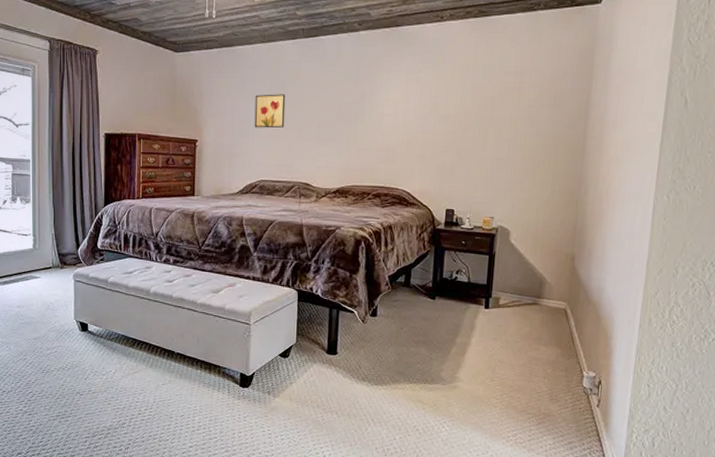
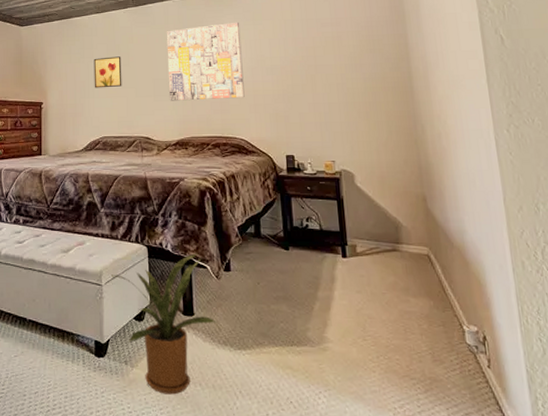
house plant: none [260,299,359,421] -> present [112,253,218,395]
wall art: none [334,63,418,148] -> present [166,22,245,101]

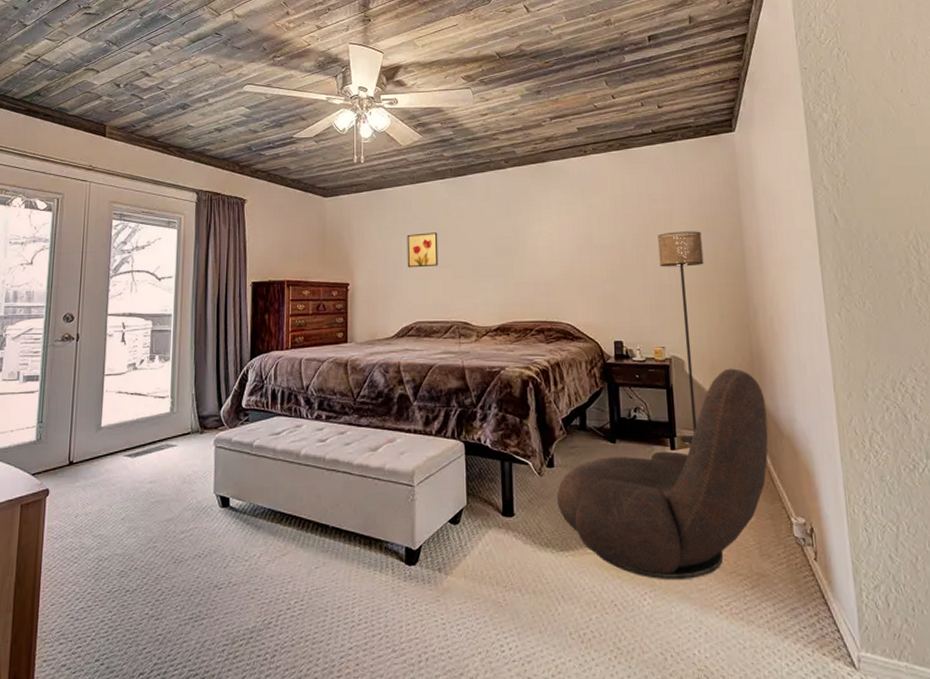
house plant: present [112,253,218,395] -> none [425,448,539,603]
wall art: present [166,22,245,101] -> none [487,196,571,283]
armchair: none [234,182,439,382] -> present [557,368,769,581]
floor lamp: none [326,52,372,252] -> present [658,231,704,444]

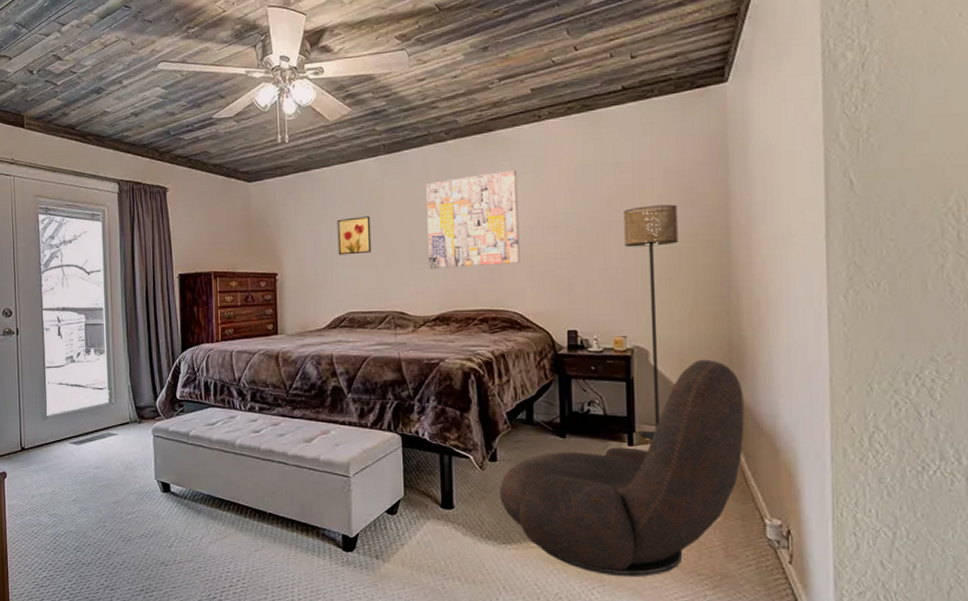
wall art: none [487,196,571,283] -> present [425,169,520,269]

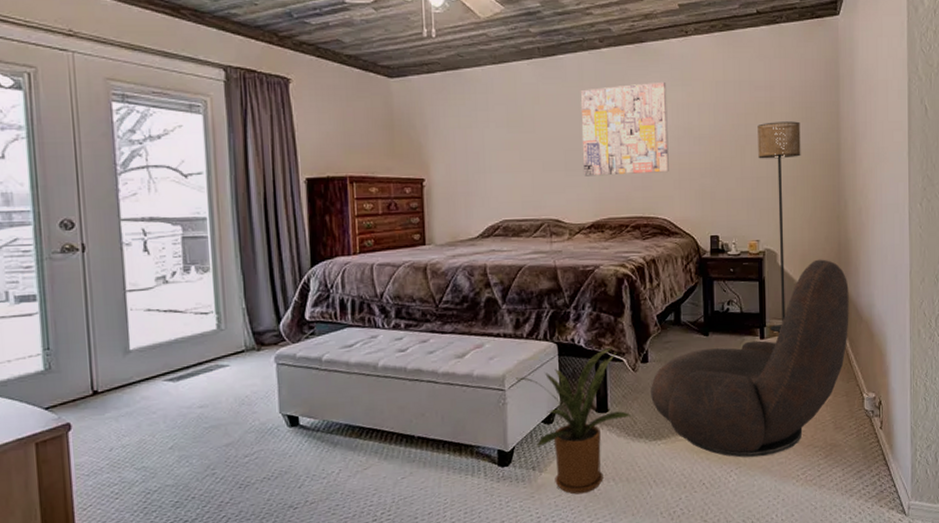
wall art: present [337,216,372,256] -> none [489,121,527,161]
house plant: none [360,442,480,590] -> present [516,346,633,495]

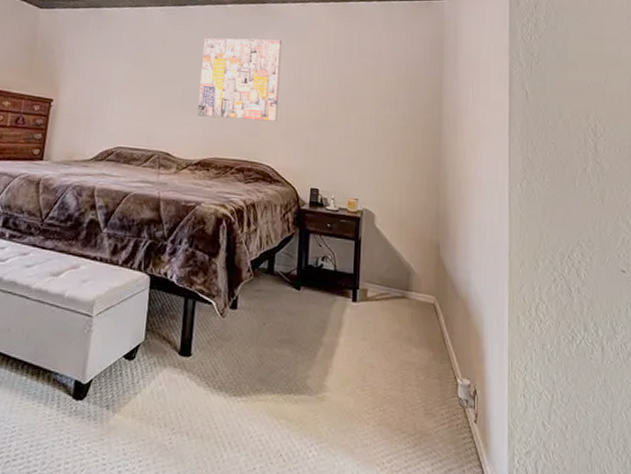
house plant: present [516,346,633,495] -> none [105,287,216,445]
armchair: present [651,259,849,458] -> none [236,226,446,435]
floor lamp: present [758,121,801,333] -> none [362,87,405,297]

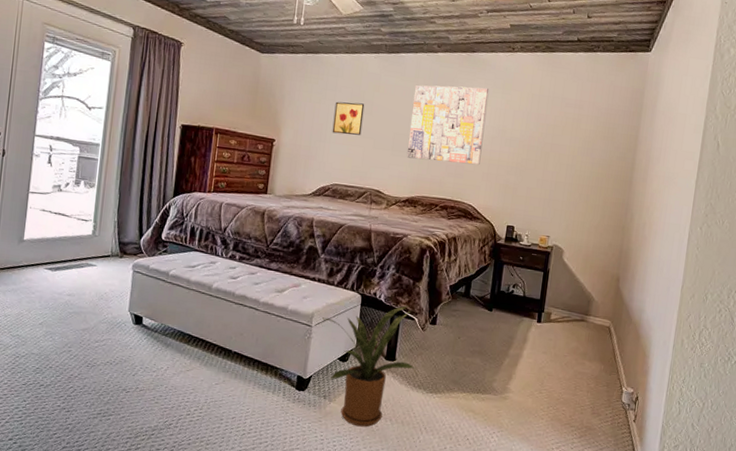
house plant: none [105,287,216,445] -> present [322,305,416,427]
wall art: none [115,57,151,93] -> present [332,101,365,135]

